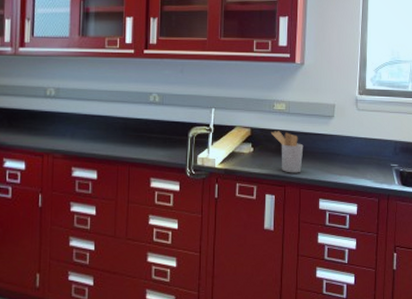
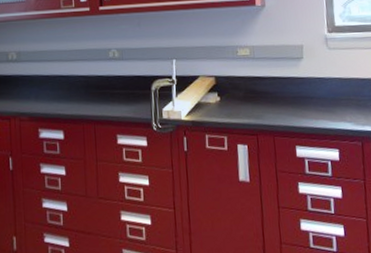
utensil holder: present [271,131,304,173] -> none [237,77,274,121]

